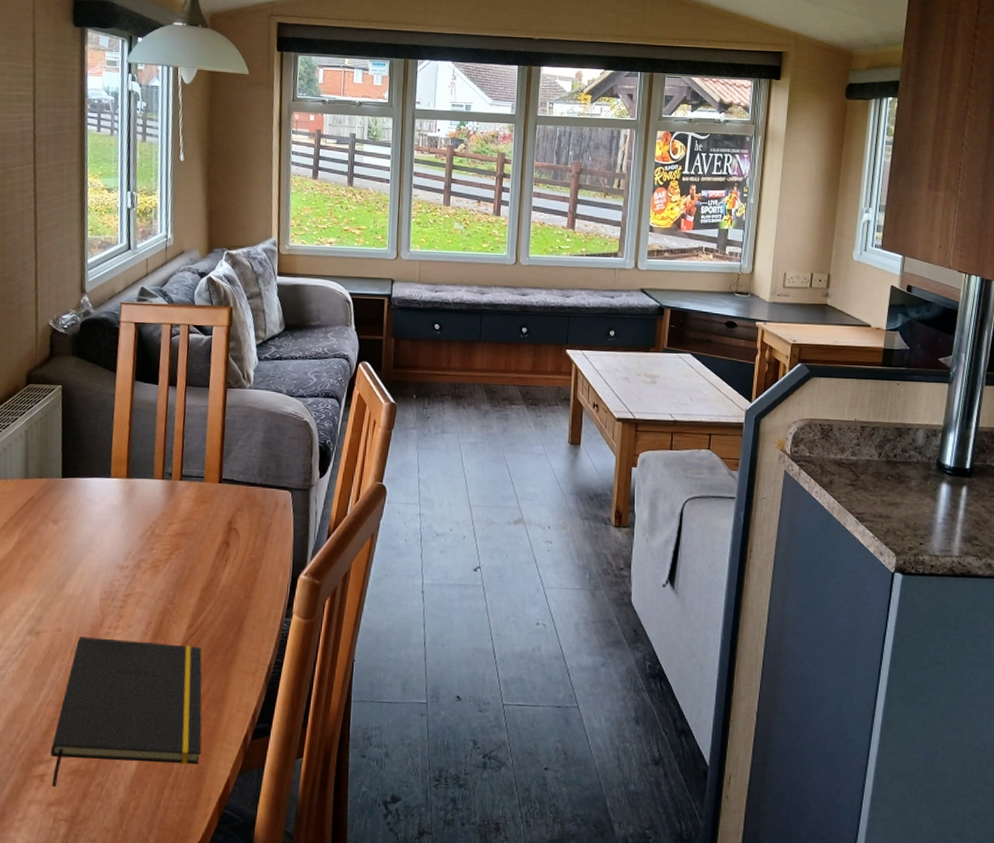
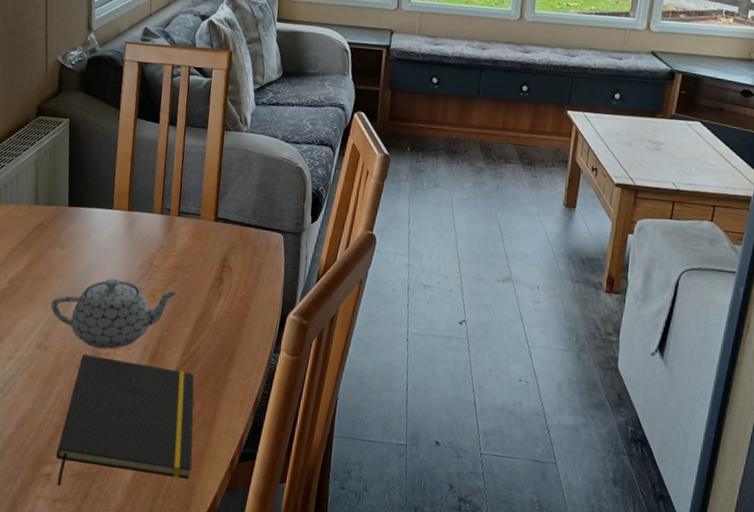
teapot: none [43,551,184,629] -> present [51,278,179,349]

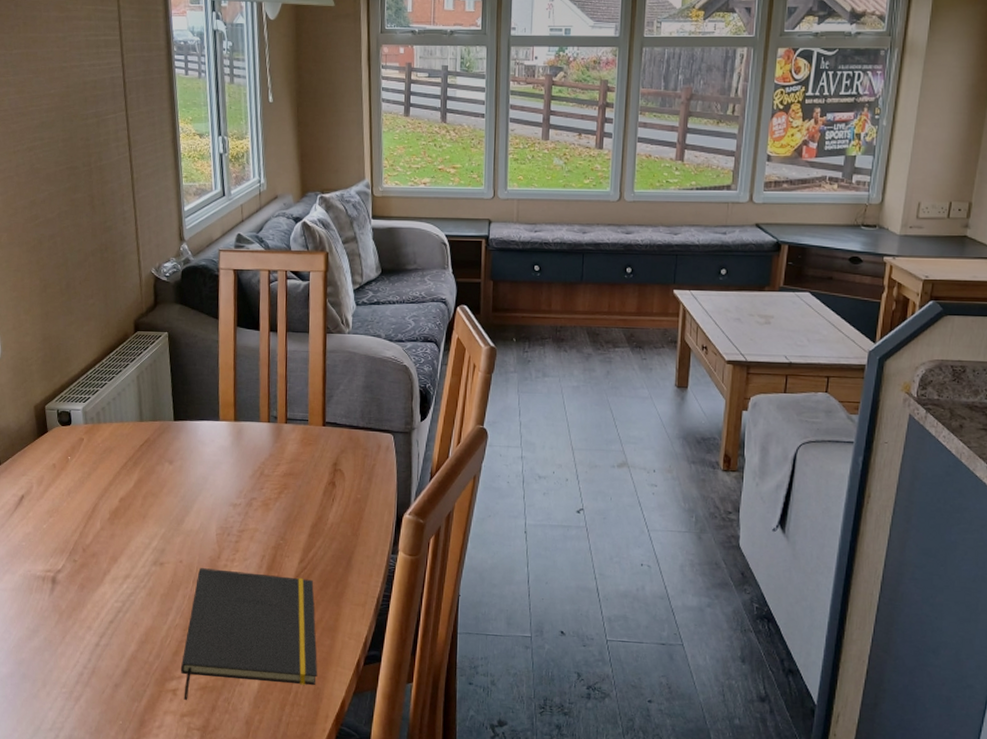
teapot: present [51,278,179,349] -> none [164,490,292,561]

